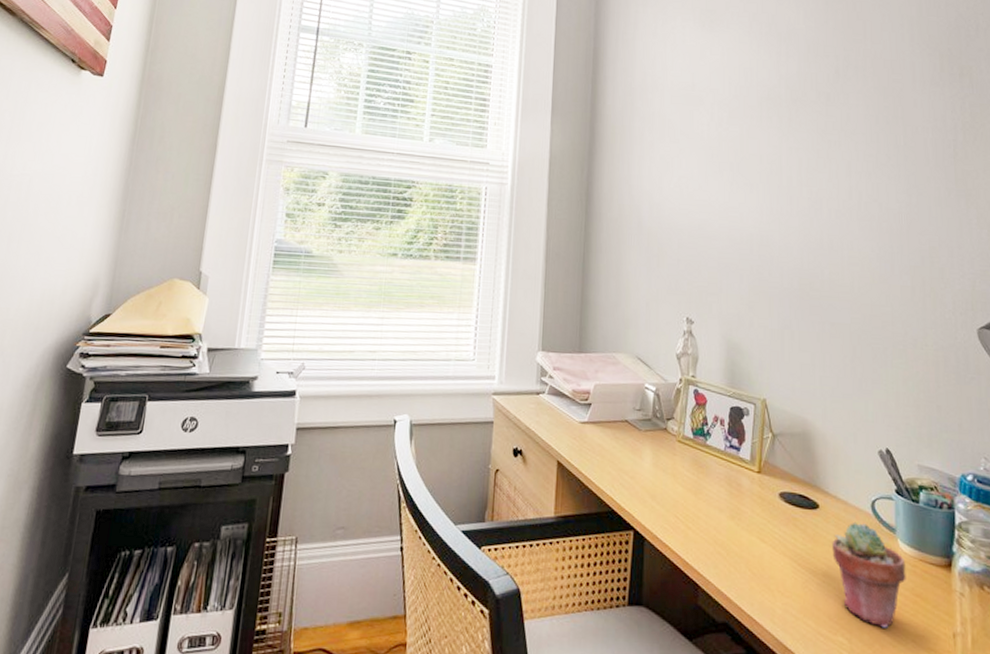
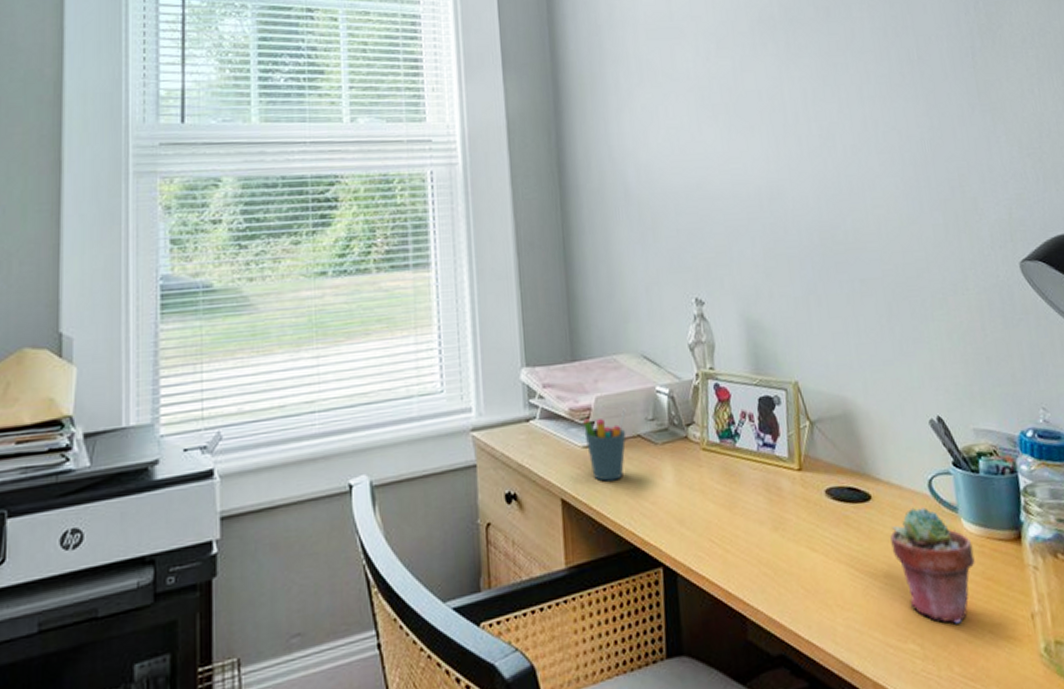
pen holder: none [581,397,618,454] -> present [582,408,626,482]

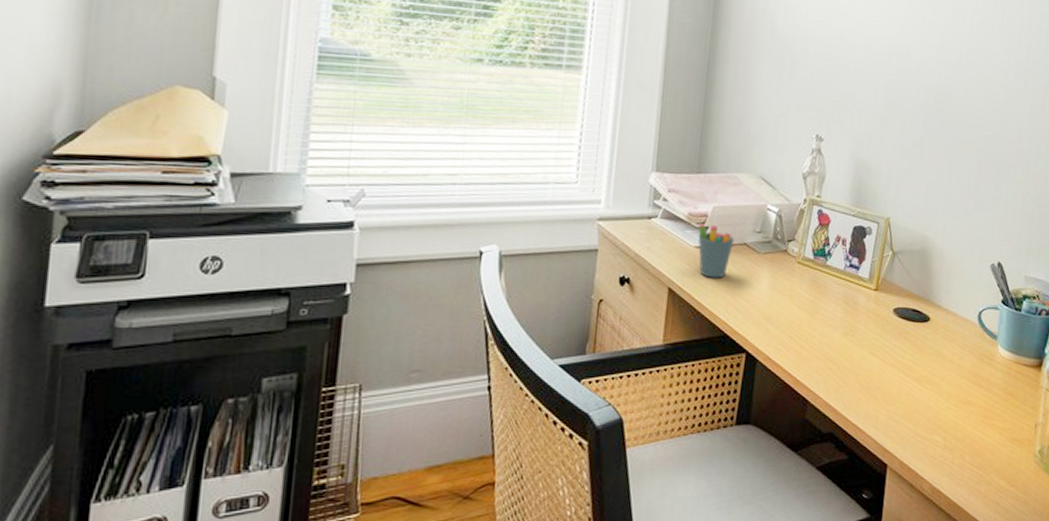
potted succulent: present [890,507,975,624] -> none [937,331,1002,425]

